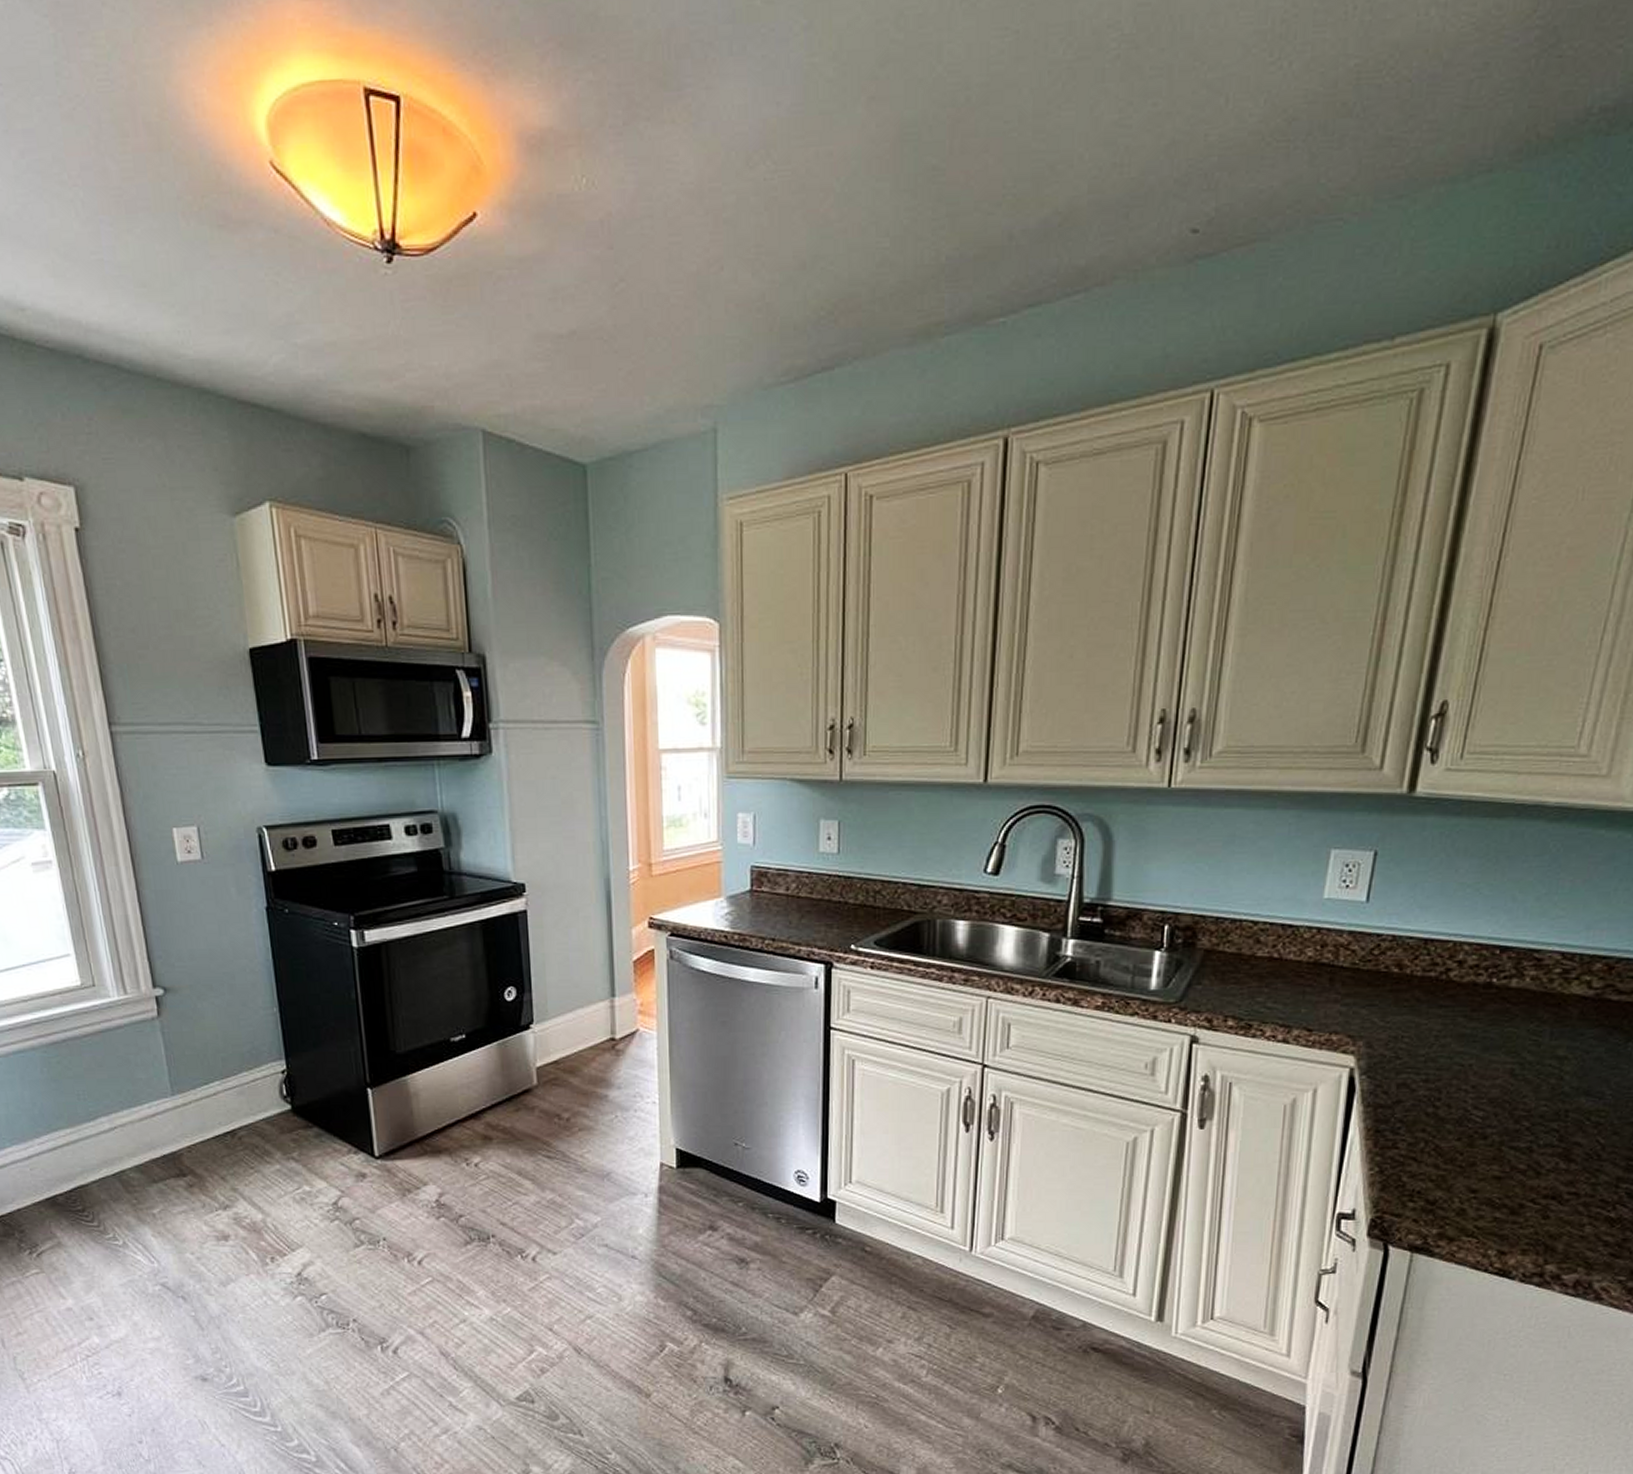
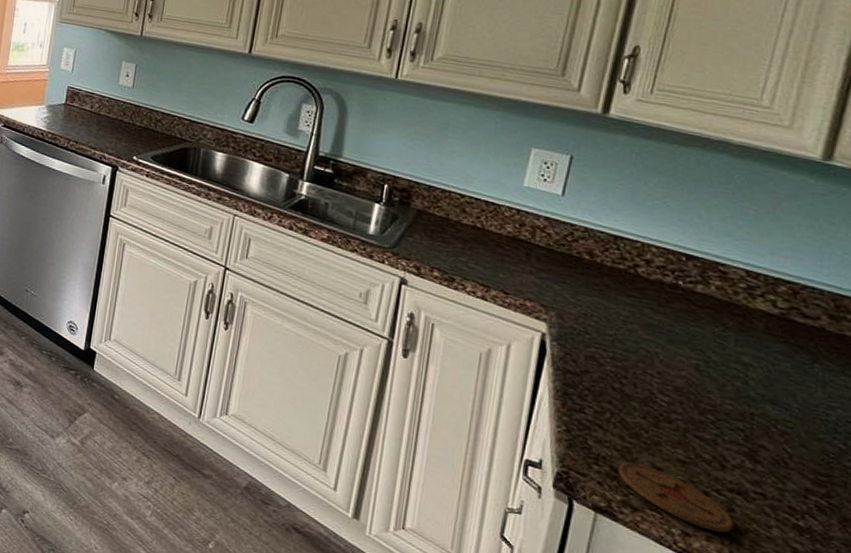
coaster: none [1433,1191,1548,1244] -> present [617,462,734,533]

